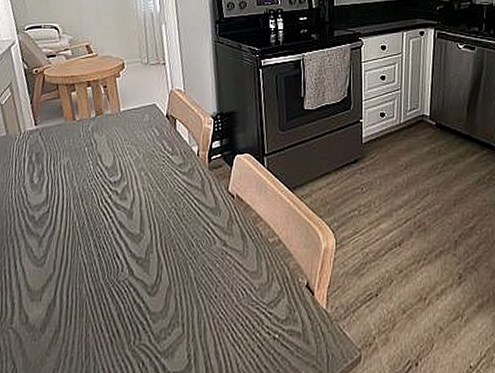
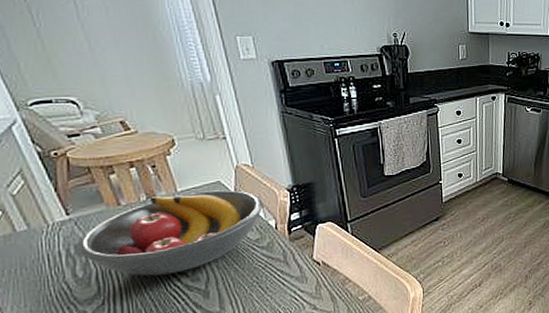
fruit bowl: none [37,112,190,190] -> present [76,190,264,276]

